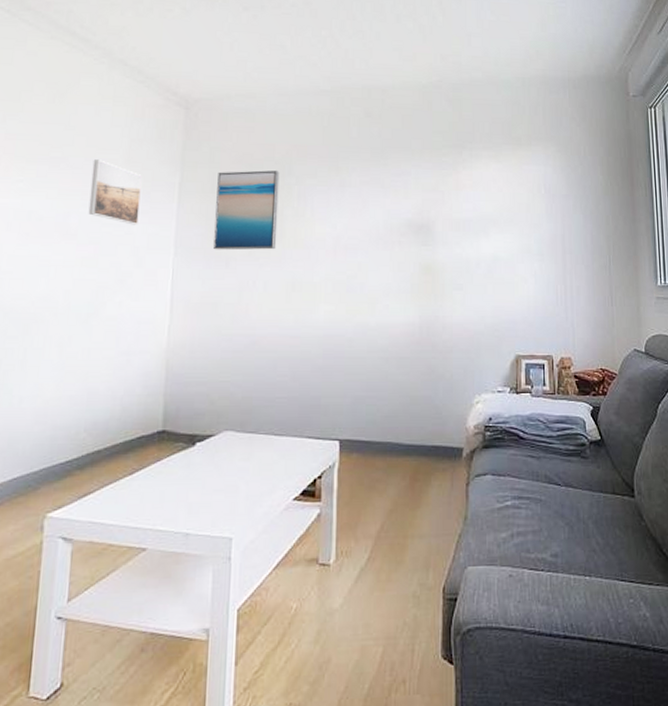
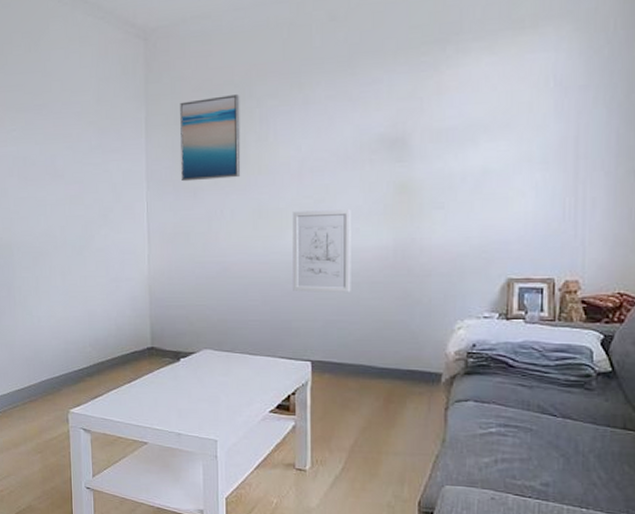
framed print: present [88,159,142,225] -> none [69,102,113,163]
wall art: none [323,286,381,368] -> present [292,209,351,292]

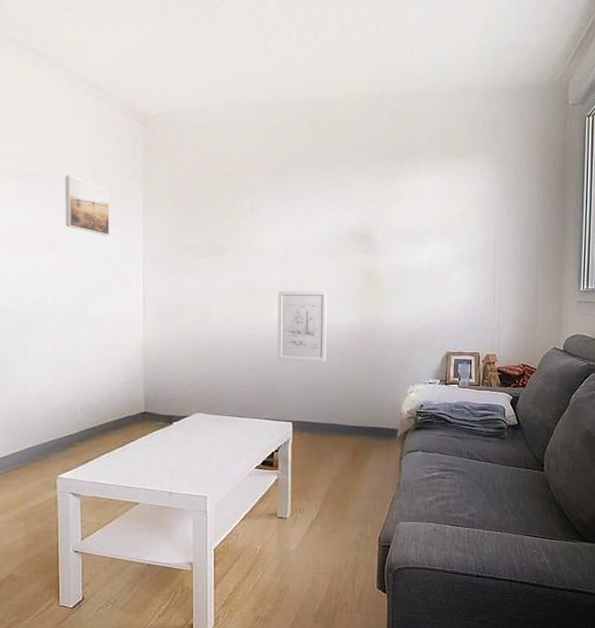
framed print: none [69,102,113,163] -> present [64,175,110,236]
wall art: present [180,94,241,182] -> none [177,184,233,259]

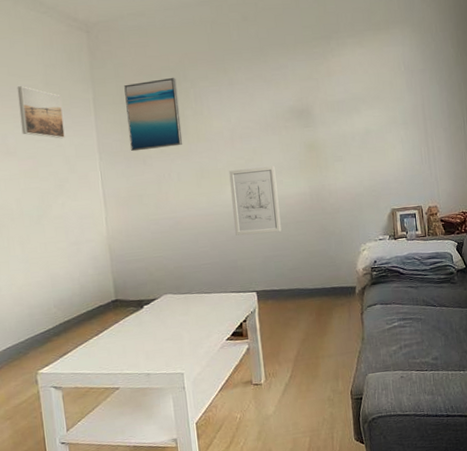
wall art: none [177,184,233,259] -> present [124,78,183,152]

